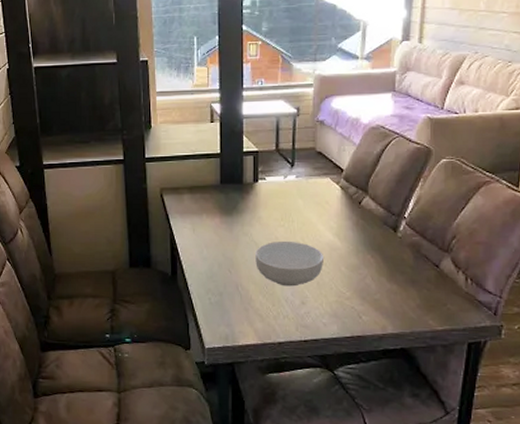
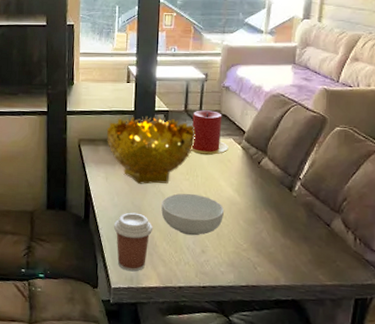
decorative bowl: none [190,157,289,234] -> present [106,115,195,184]
coffee cup: none [204,265,247,329] -> present [113,212,152,272]
candle: none [285,148,327,198] -> present [191,110,230,156]

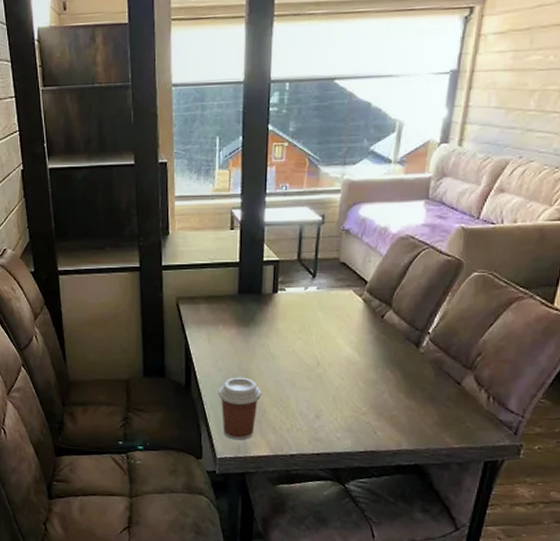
decorative bowl: present [106,115,195,184] -> none [208,266,310,346]
cereal bowl: present [161,193,224,236] -> none [271,353,341,400]
candle: present [191,110,230,156] -> none [305,258,349,311]

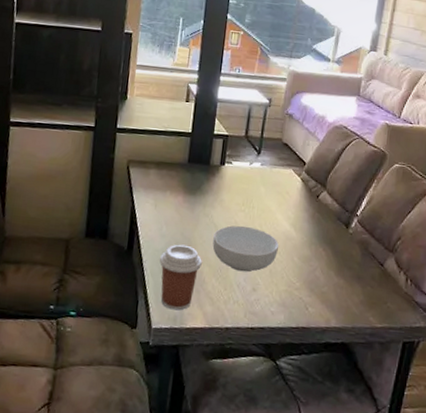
cereal bowl: none [271,353,341,400] -> present [212,225,279,273]

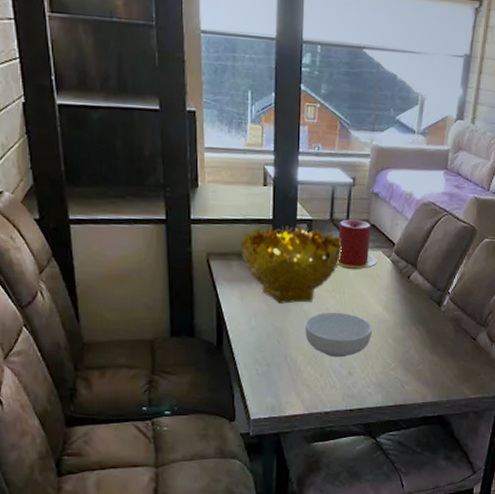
decorative bowl: none [159,138,255,214] -> present [240,225,342,304]
coffee cup: present [159,244,202,311] -> none [251,335,296,400]
candle: none [249,137,289,186] -> present [337,219,379,270]

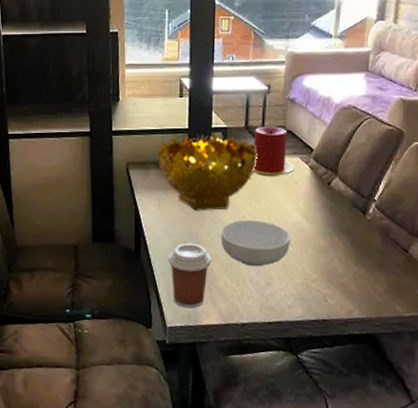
coffee cup: none [251,335,296,400] -> present [167,243,211,309]

